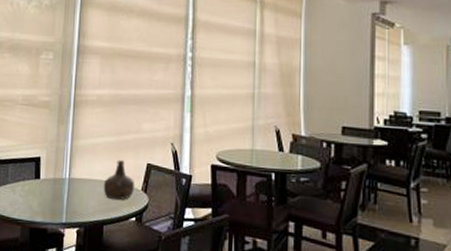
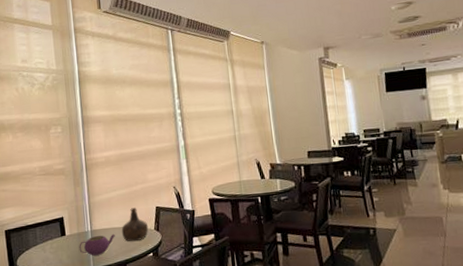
teapot: none [52,185,95,209] -> present [79,233,115,256]

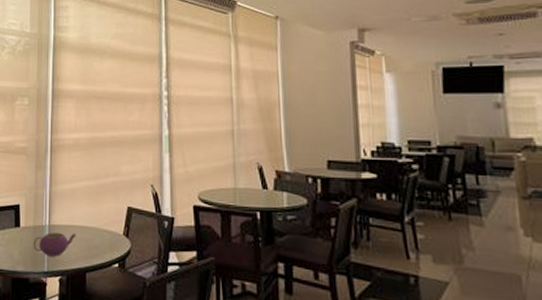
bottle: present [121,207,149,242] -> none [84,204,117,247]

